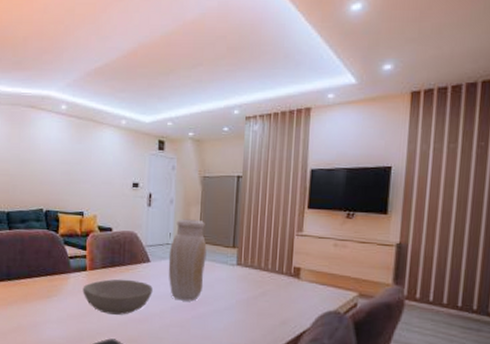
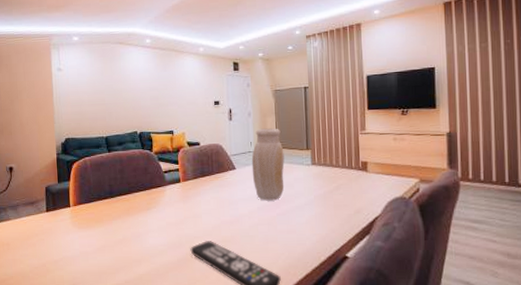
bowl: present [82,279,153,315] -> none [178,186,240,219]

